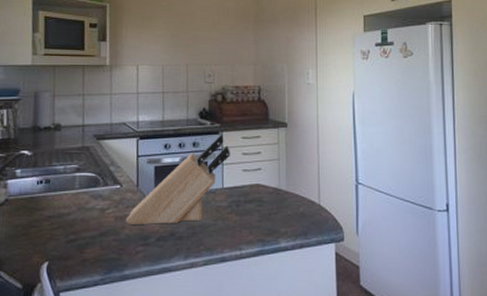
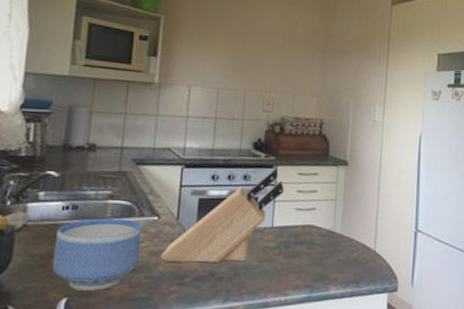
bowl: none [33,189,107,254] -> present [51,218,142,291]

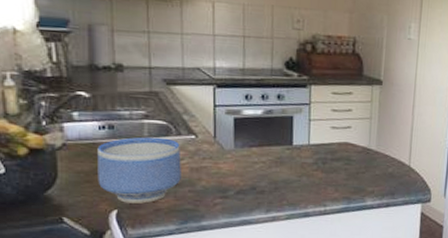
knife block: present [160,168,284,263] -> none [201,87,319,178]

